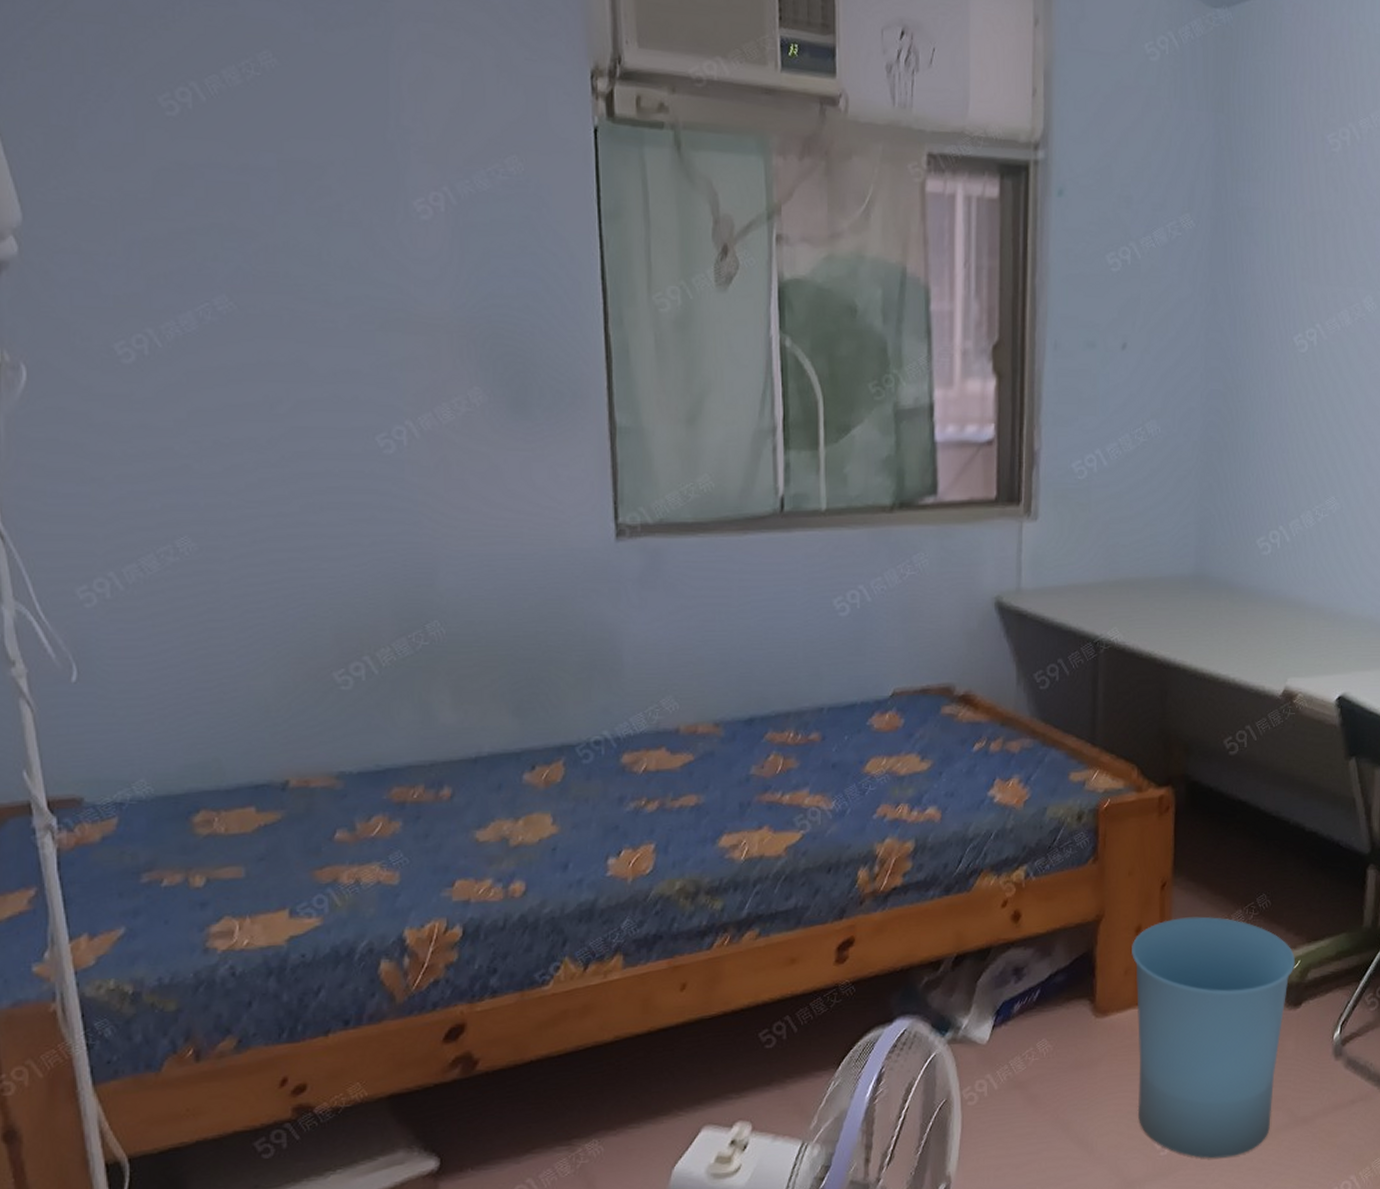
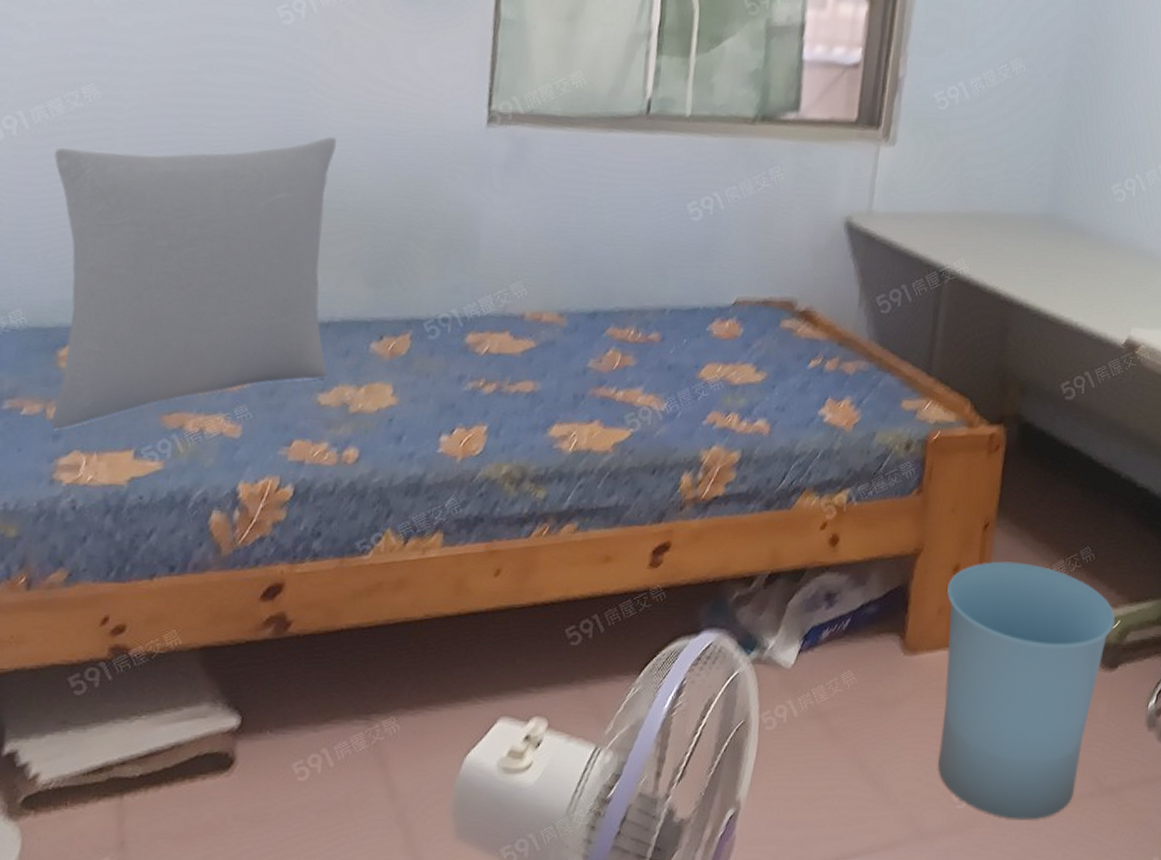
pillow: none [156,567,482,898] -> present [50,137,338,430]

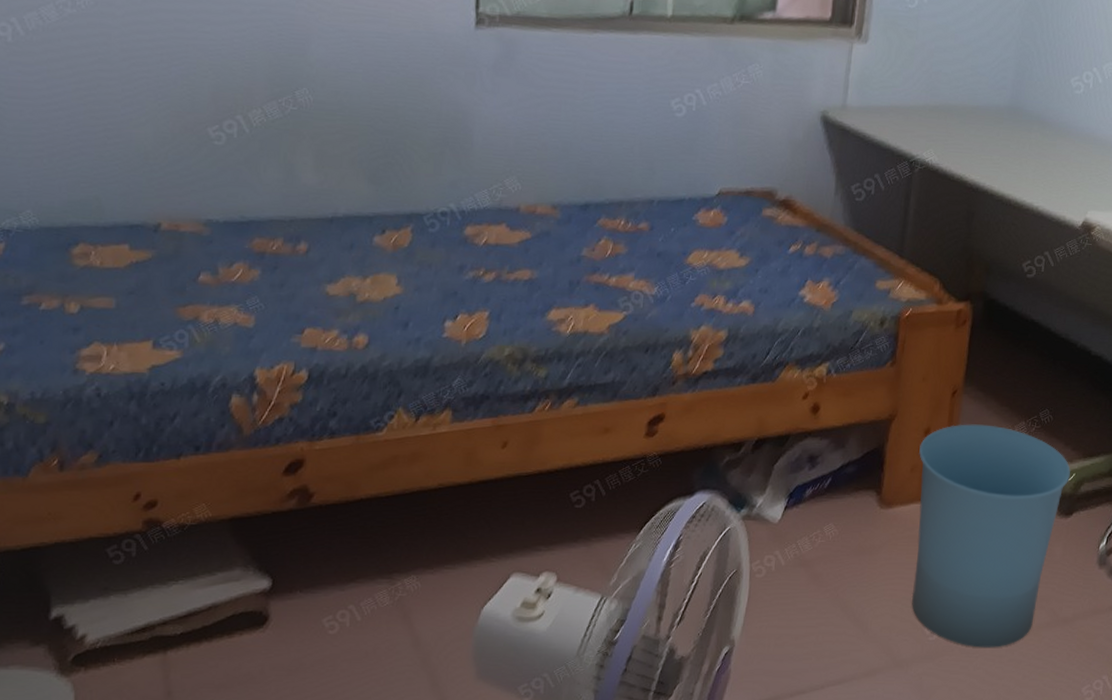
pillow: present [50,137,338,430] -> none [52,40,334,323]

